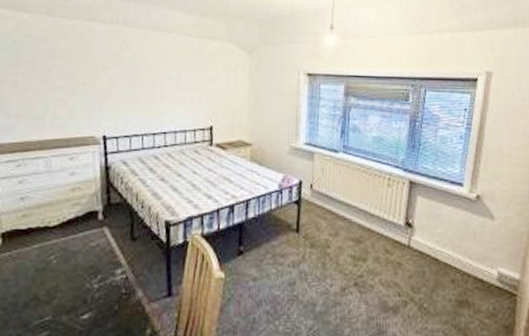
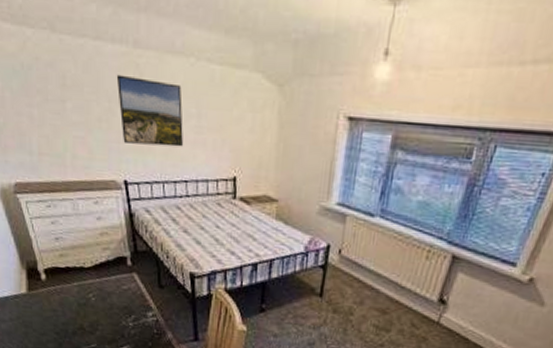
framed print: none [104,47,164,104] -> present [116,74,183,147]

